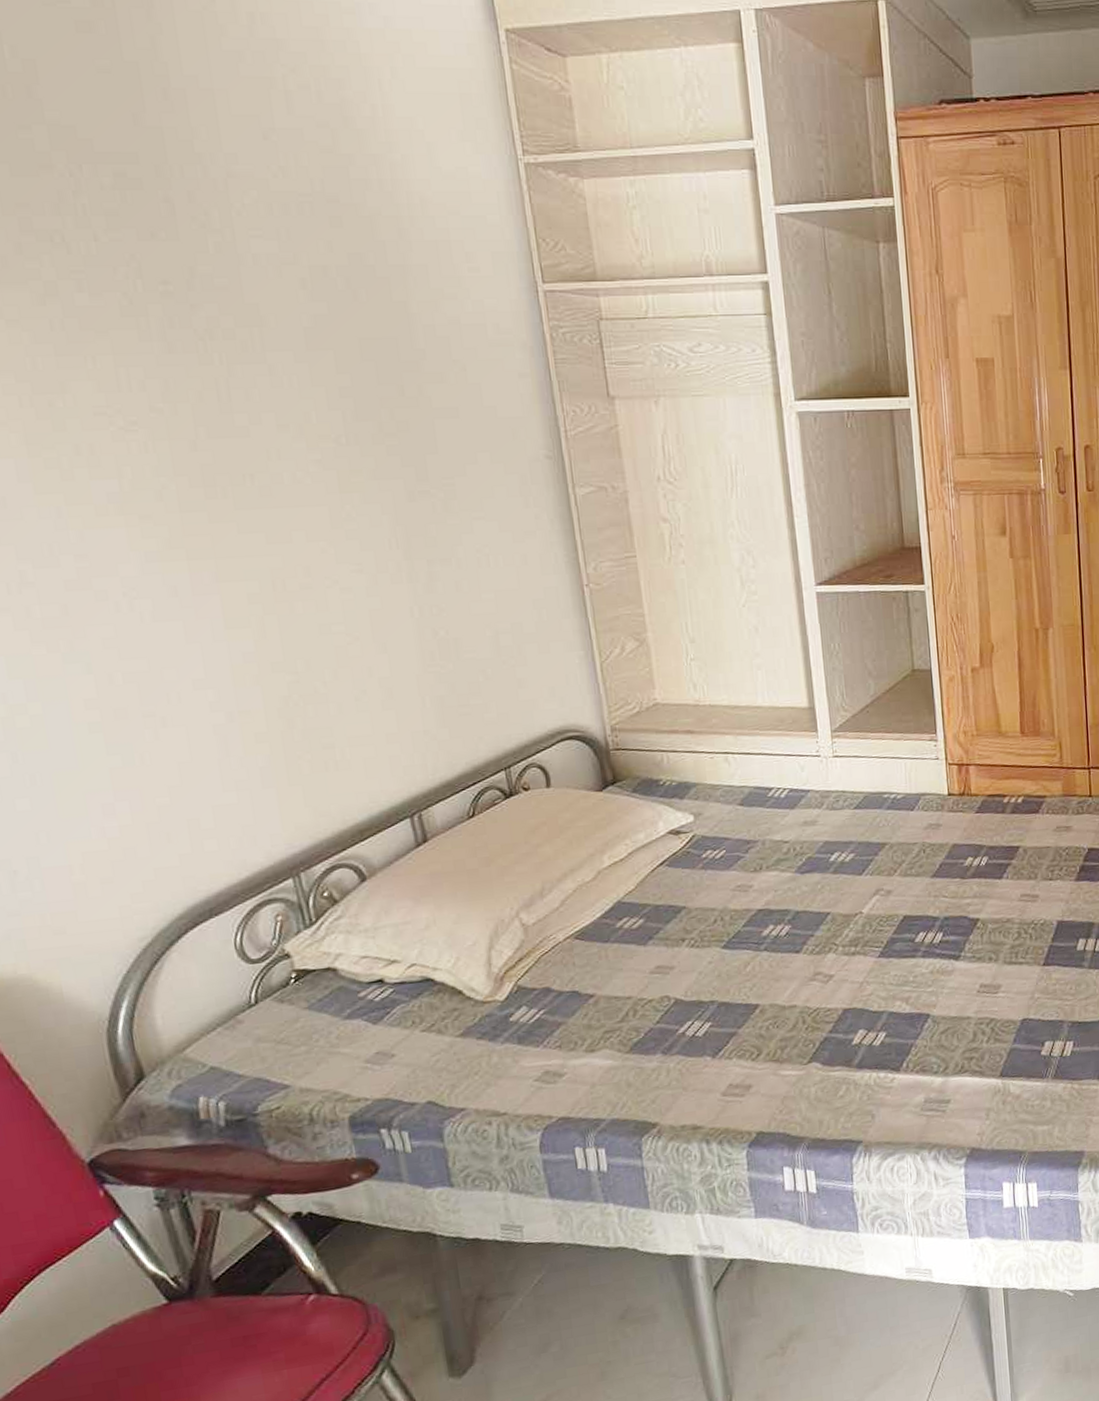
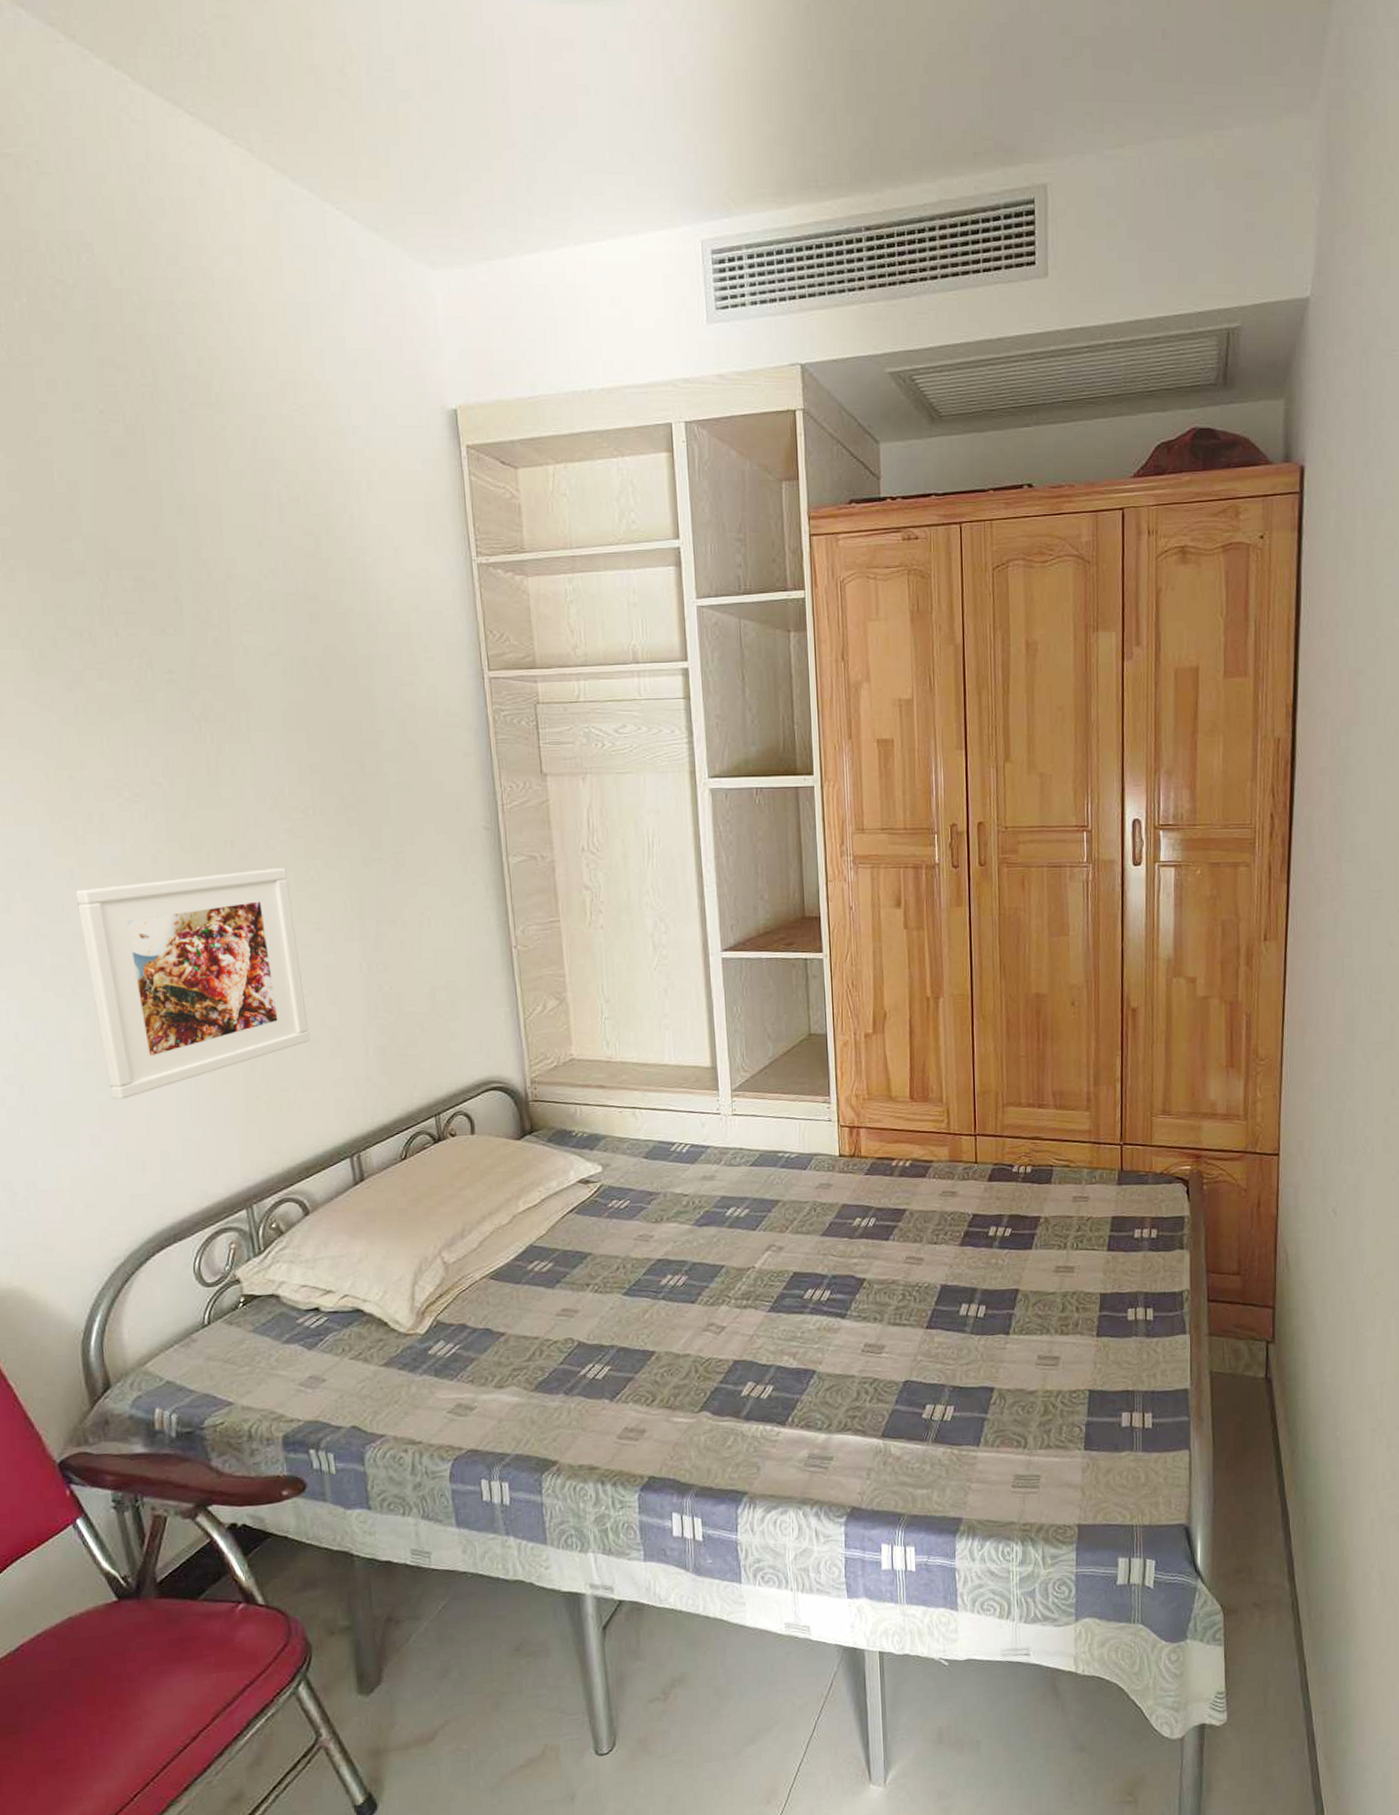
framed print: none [64,502,357,765] -> present [75,867,310,1100]

